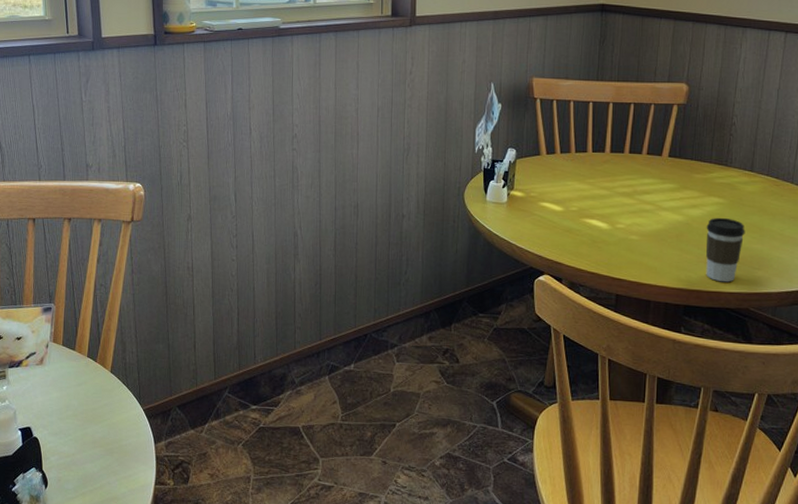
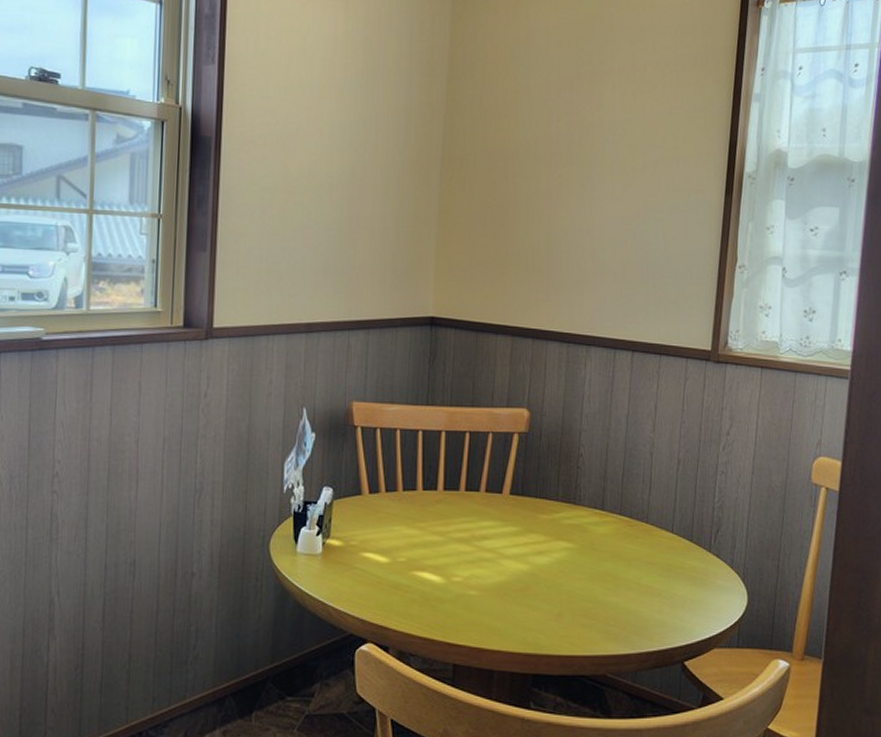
coffee cup: present [705,217,745,283] -> none [555,565,599,644]

